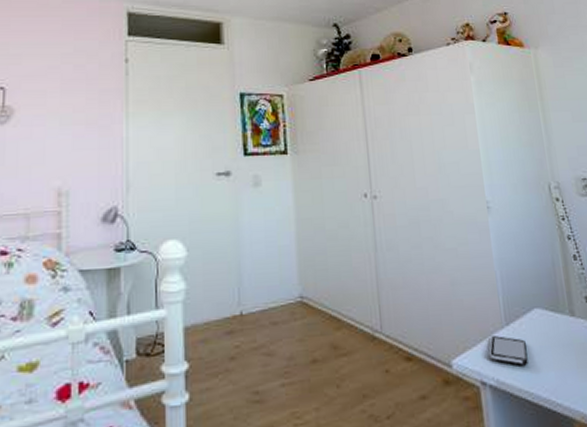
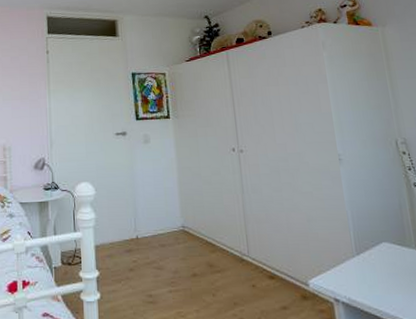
smartphone: present [489,336,528,366] -> none [341,263,377,288]

